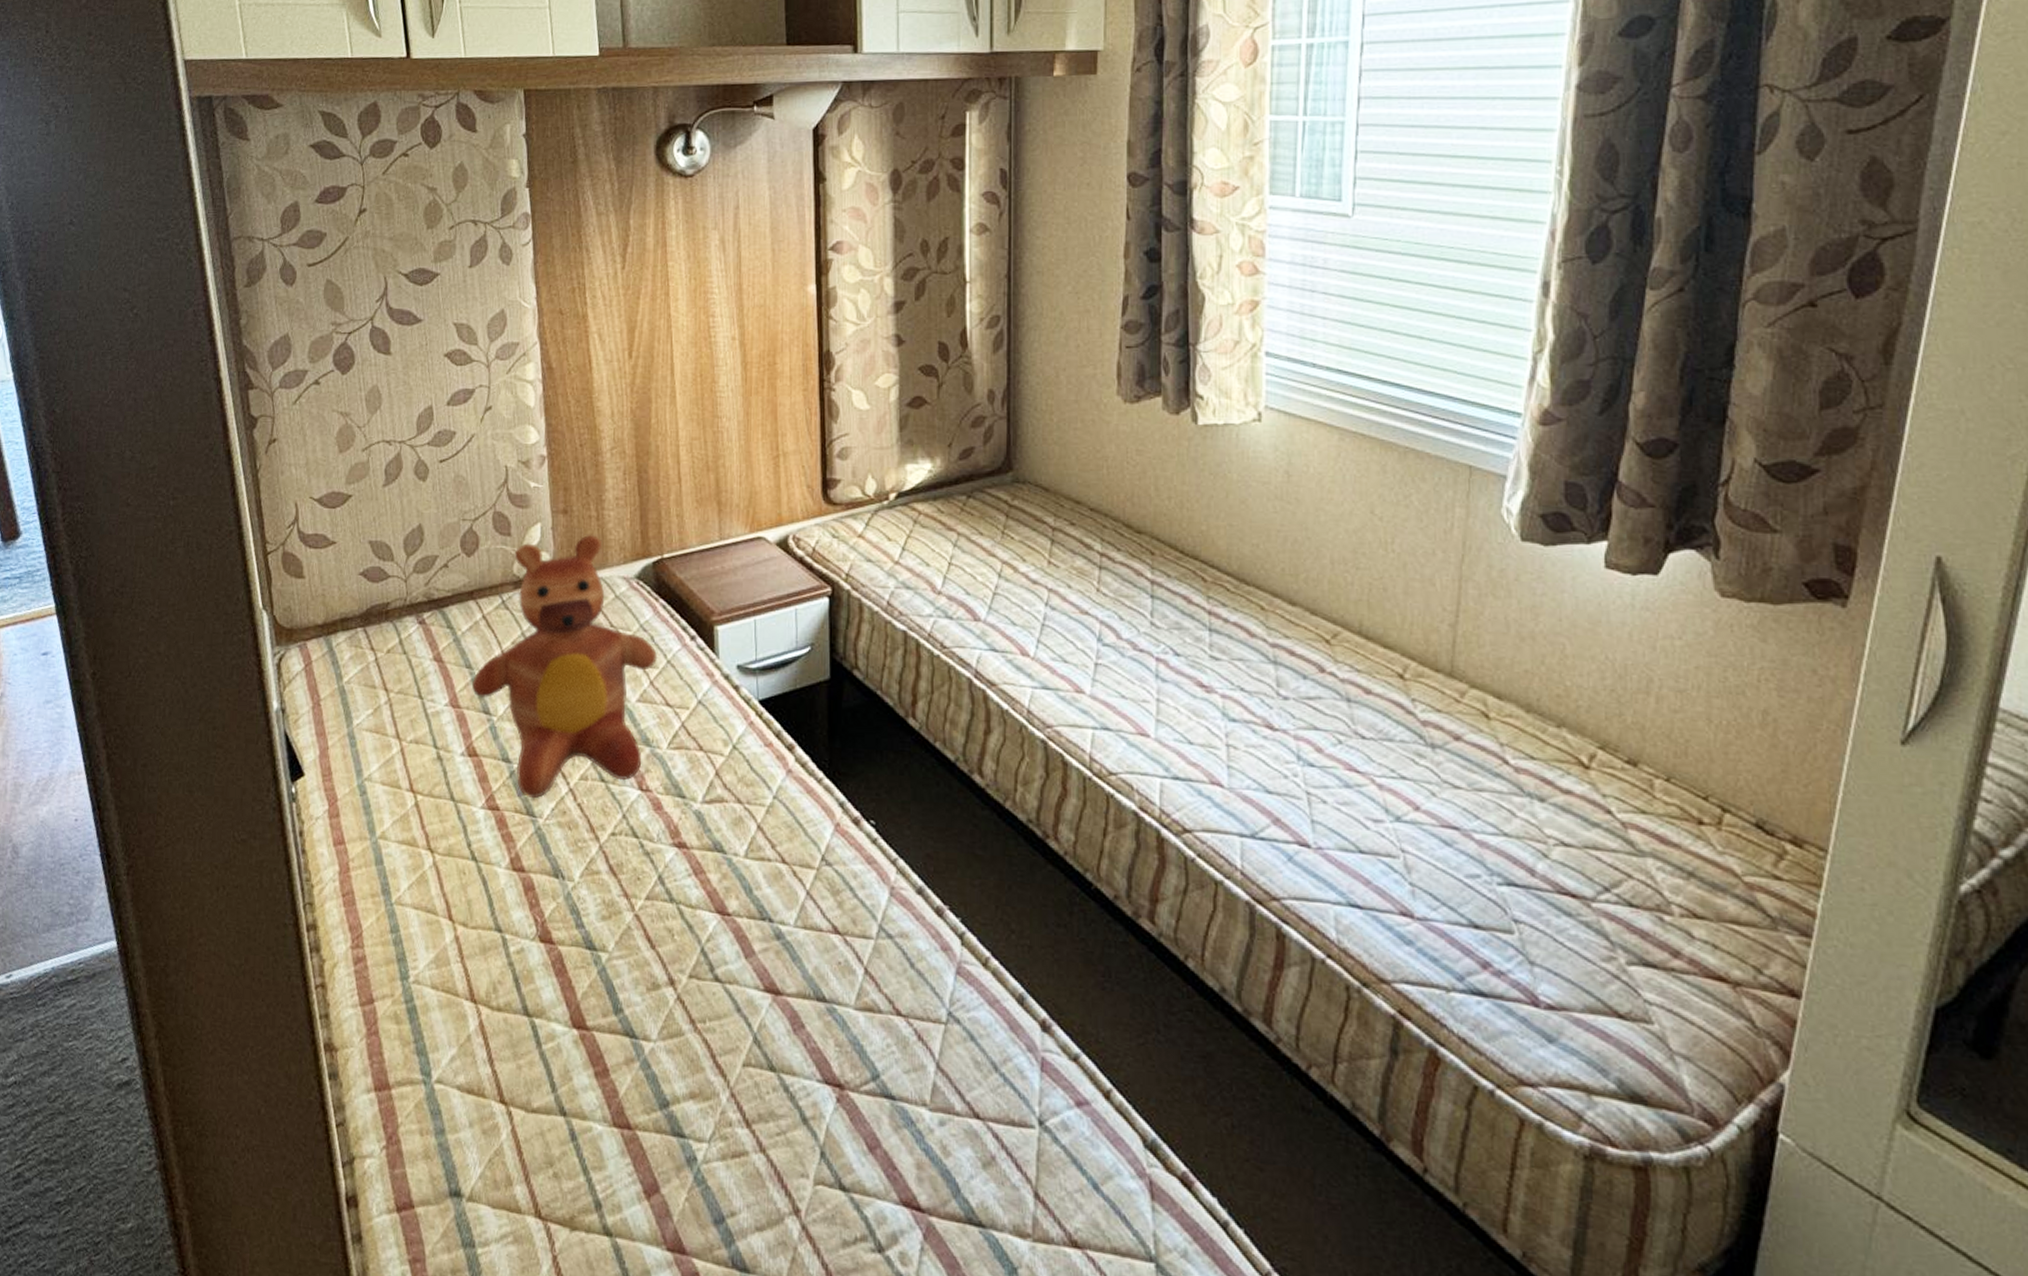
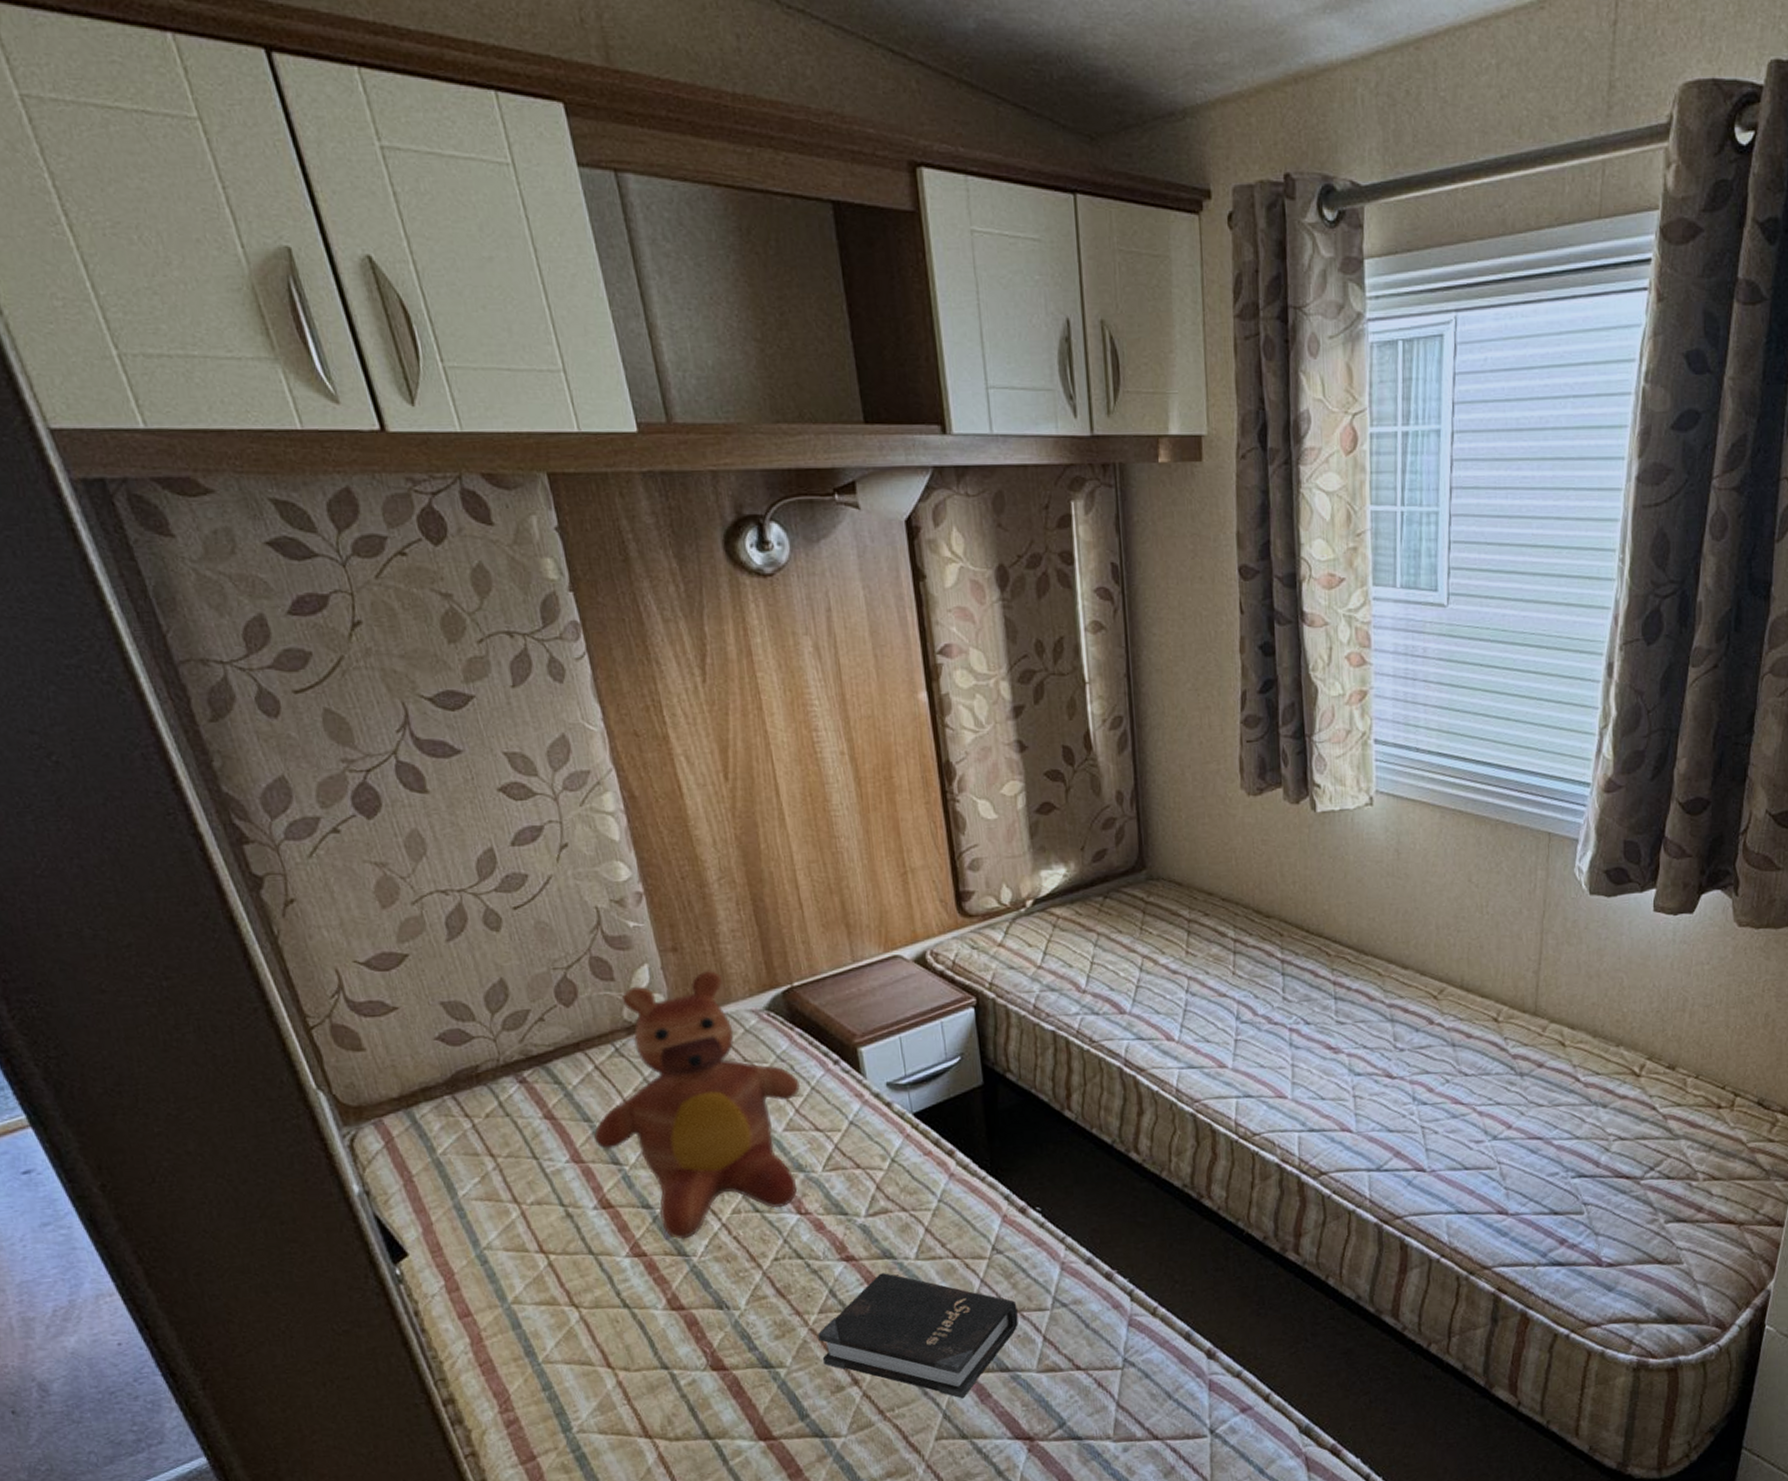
hardback book: none [642,867,841,1024] -> present [818,1273,1018,1399]

